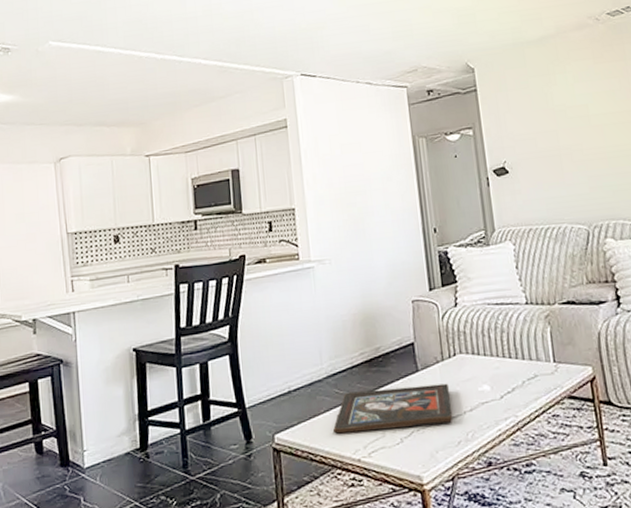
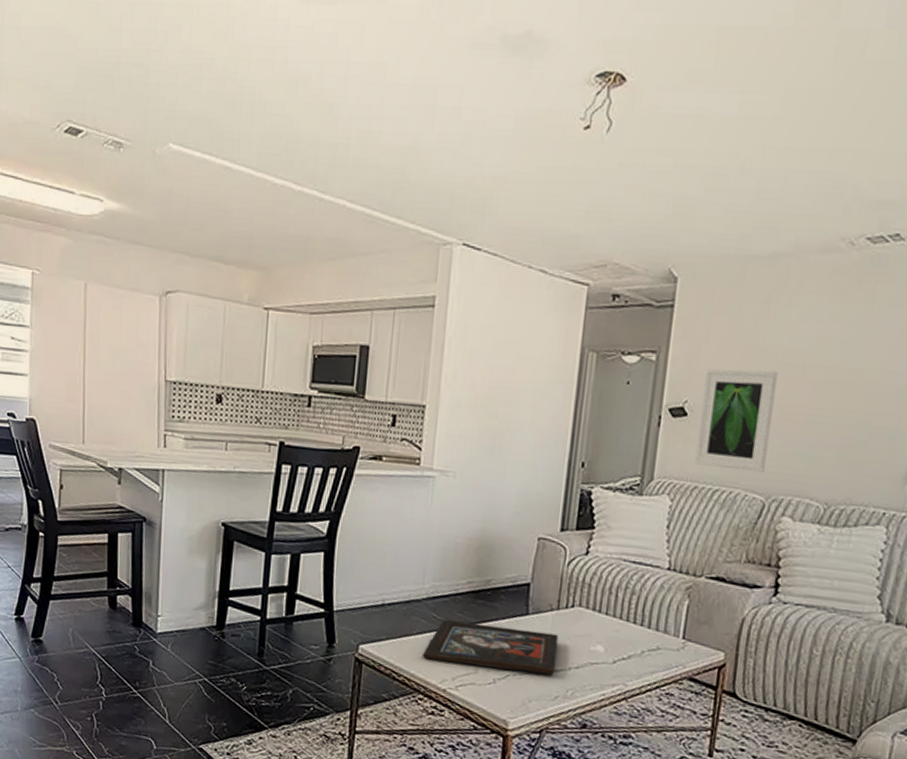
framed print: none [515,124,581,211] -> present [695,369,778,473]

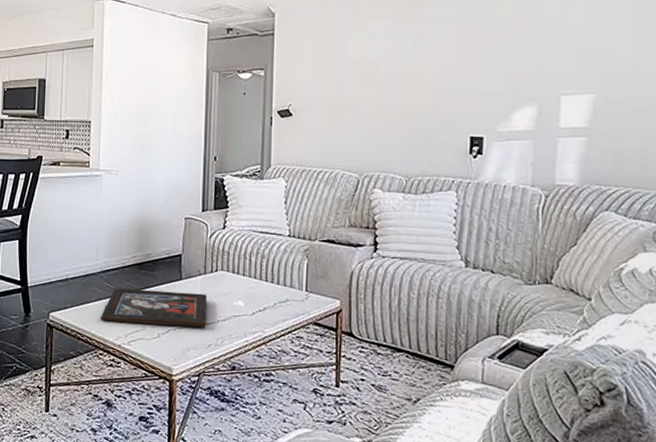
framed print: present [695,369,778,473] -> none [302,77,358,156]

